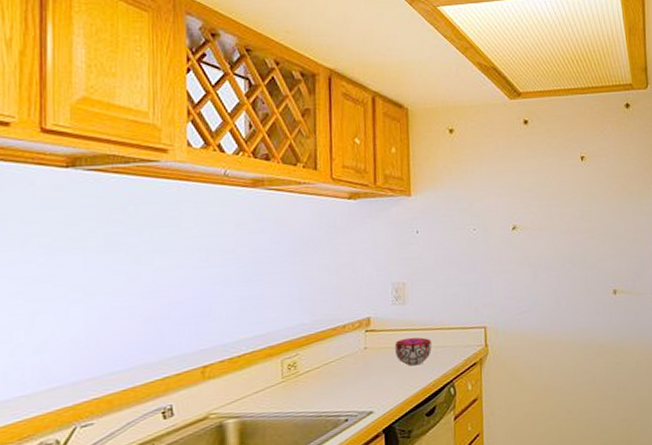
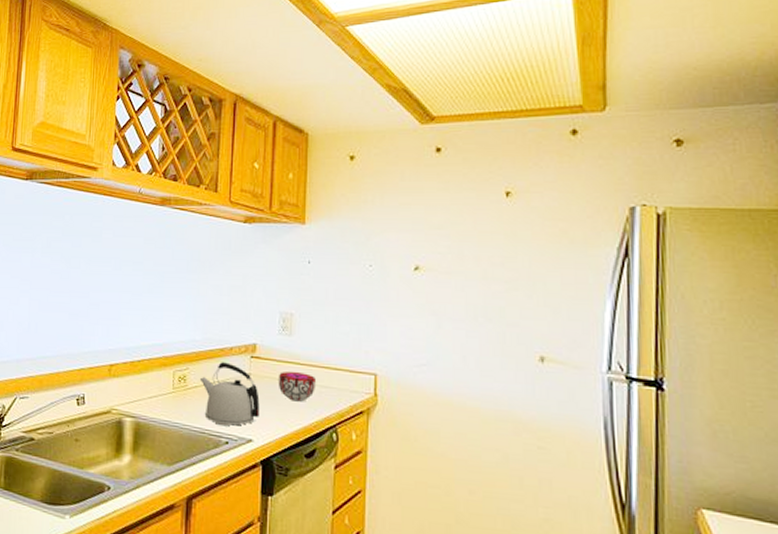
kettle: none [311,340,378,406] -> present [199,362,260,427]

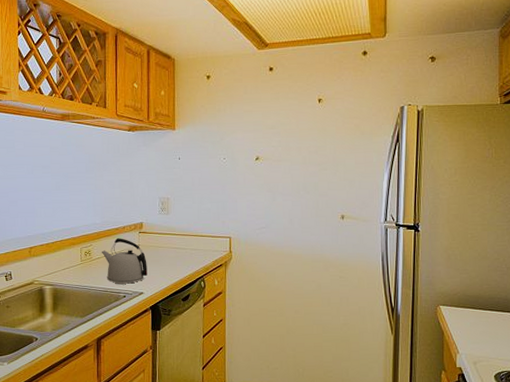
decorative bowl: present [278,371,317,402] -> none [160,240,189,262]

